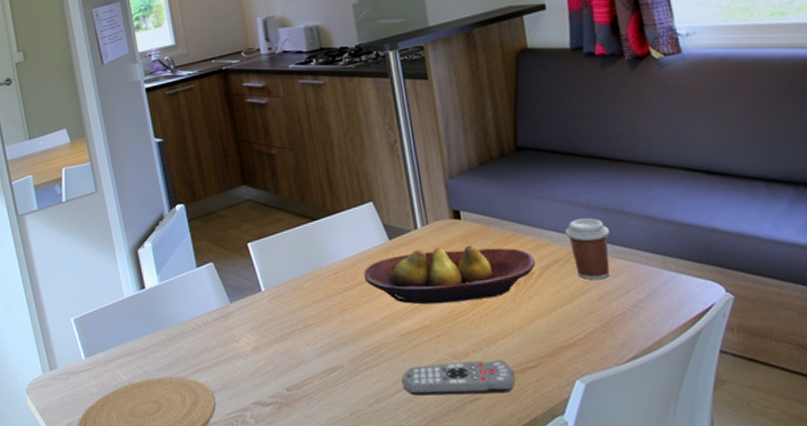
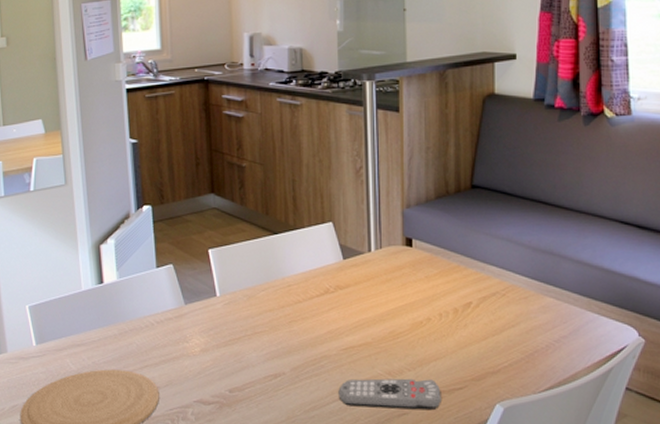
fruit bowl: present [363,245,536,305] -> none [315,271,475,324]
coffee cup: present [565,218,610,281] -> none [505,257,545,315]

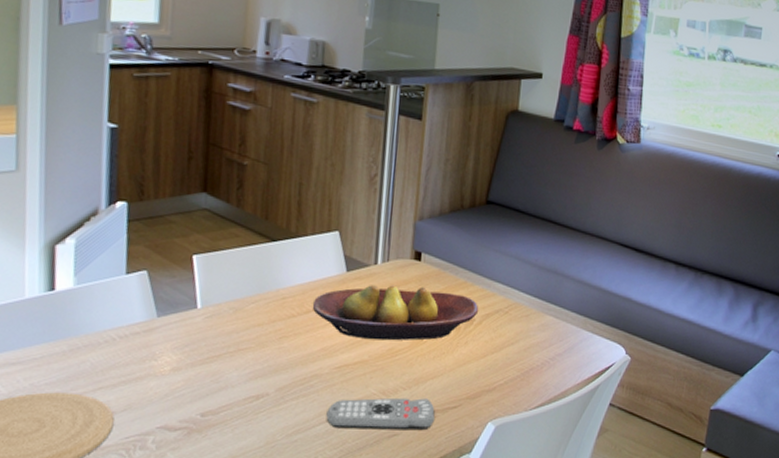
fruit bowl: none [315,271,475,324] -> present [312,285,479,341]

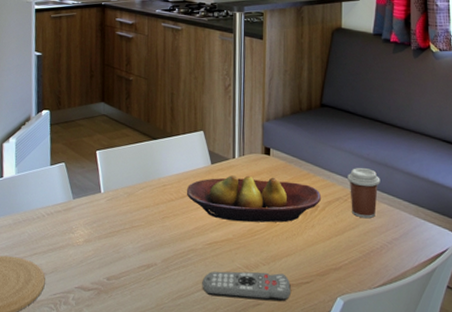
coffee cup: none [510,275,548,333] -> present [347,168,380,219]

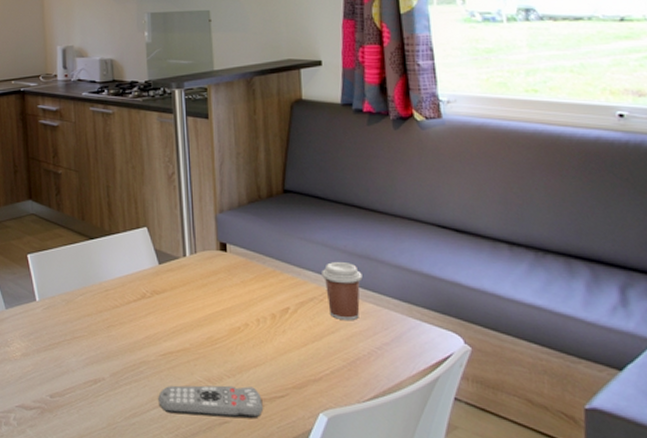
fruit bowl: present [186,175,322,223] -> none [132,275,292,329]

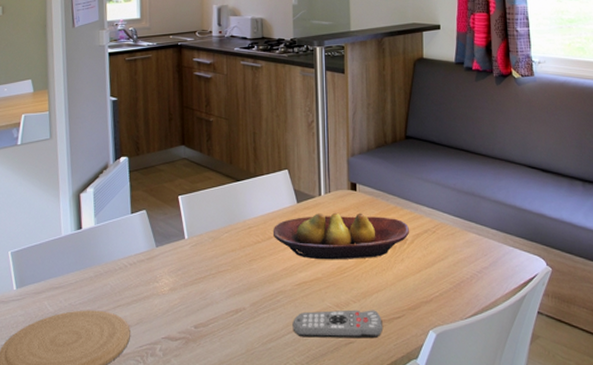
fruit bowl: none [132,275,292,329] -> present [272,212,410,260]
coffee cup: present [322,262,363,321] -> none [435,199,468,249]

